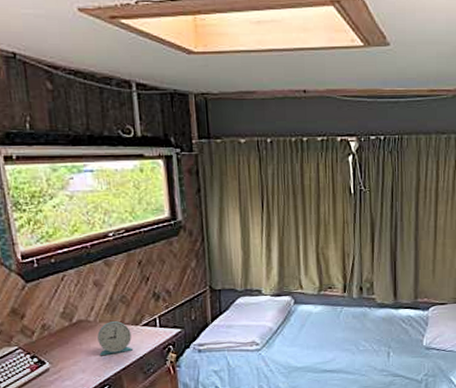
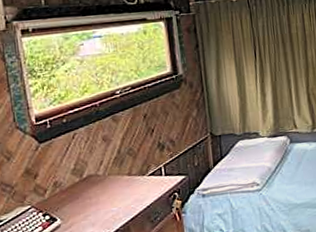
alarm clock: present [97,321,132,356] -> none [106,173,140,209]

